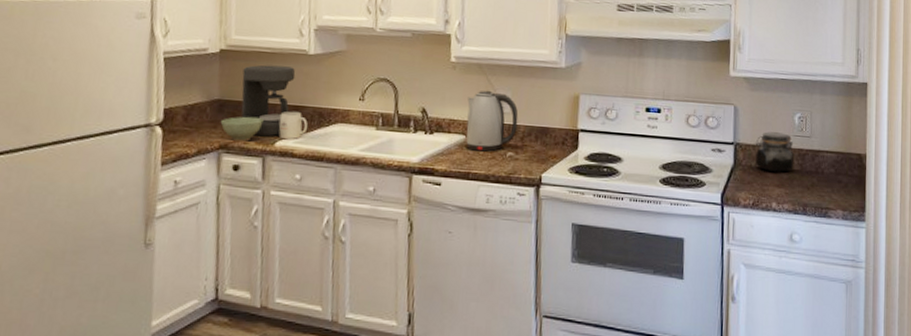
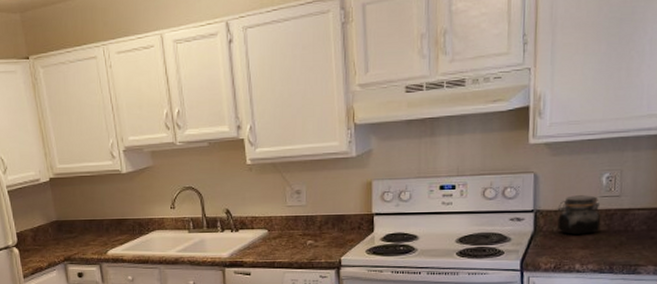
bowl: present [220,116,264,143] -> none [61,232,95,254]
coffee maker: present [241,64,296,137] -> none [71,186,114,248]
mug: present [278,111,309,140] -> none [107,224,132,249]
kettle: present [466,90,519,152] -> none [266,186,315,243]

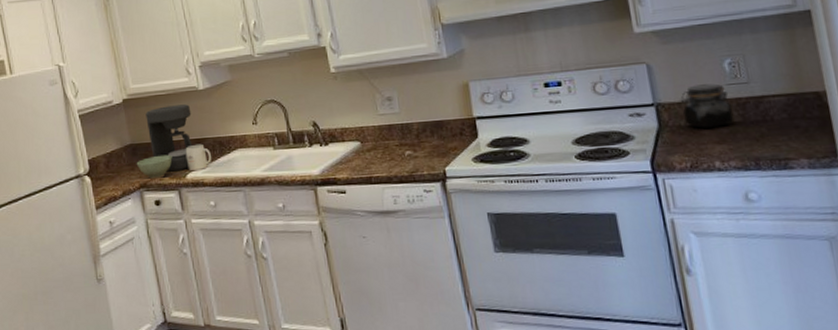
bowl: none [61,232,95,254] -> present [136,154,173,180]
coffee maker: none [71,186,114,248] -> present [146,104,193,172]
mug: none [107,224,132,249] -> present [185,143,212,172]

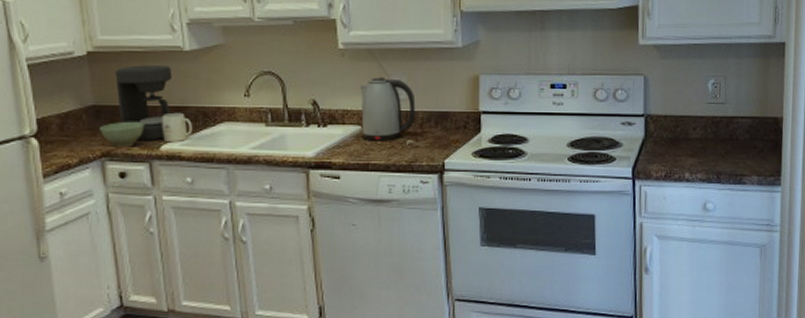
kettle: none [355,93,411,155] -> present [360,76,416,141]
jar: present [680,84,735,129] -> none [667,101,708,142]

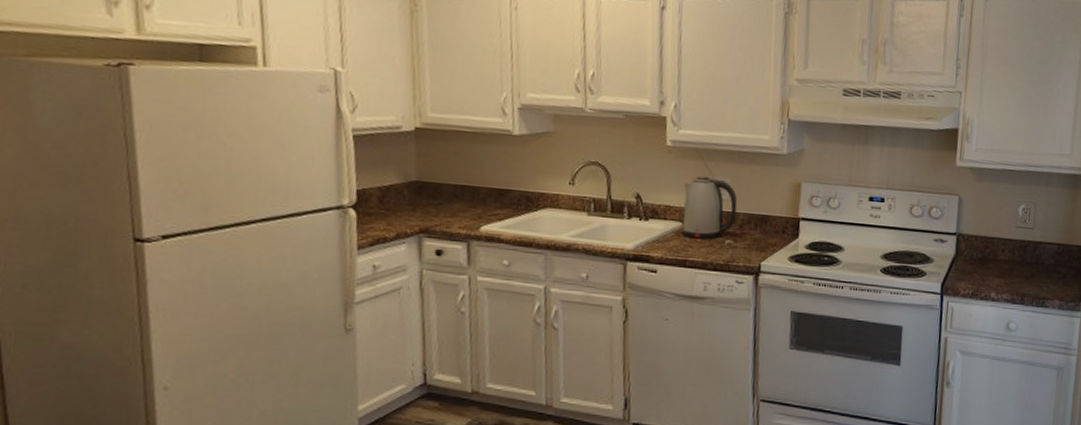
bowl: present [99,121,145,149] -> none [419,199,467,227]
coffee maker: present [115,65,173,141] -> none [441,145,500,221]
mug: present [161,112,193,143] -> none [483,194,515,225]

